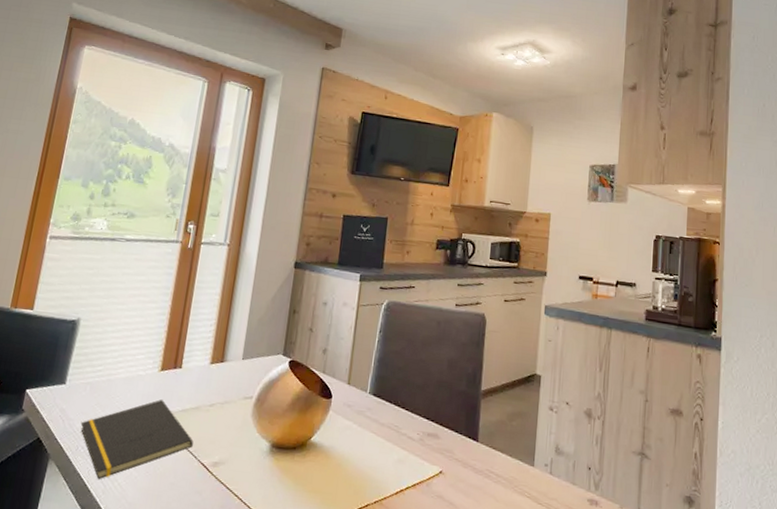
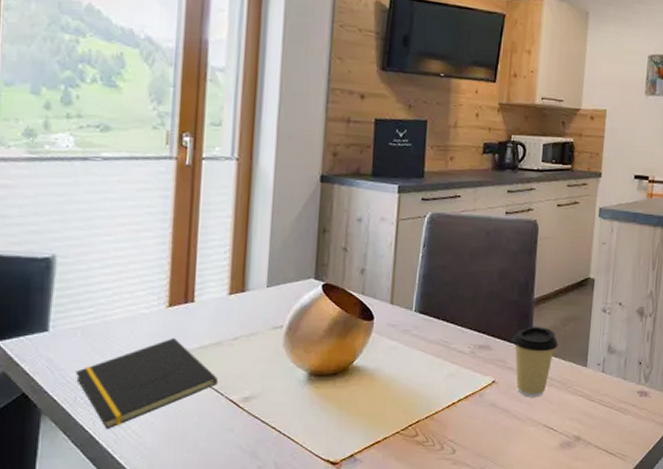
coffee cup: none [460,418,505,494] -> present [512,326,559,397]

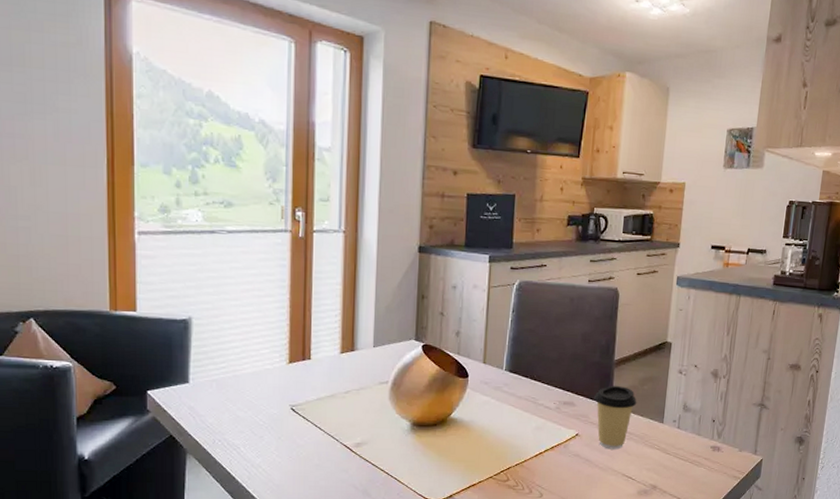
notepad: present [75,338,218,430] -> none [213,391,333,468]

